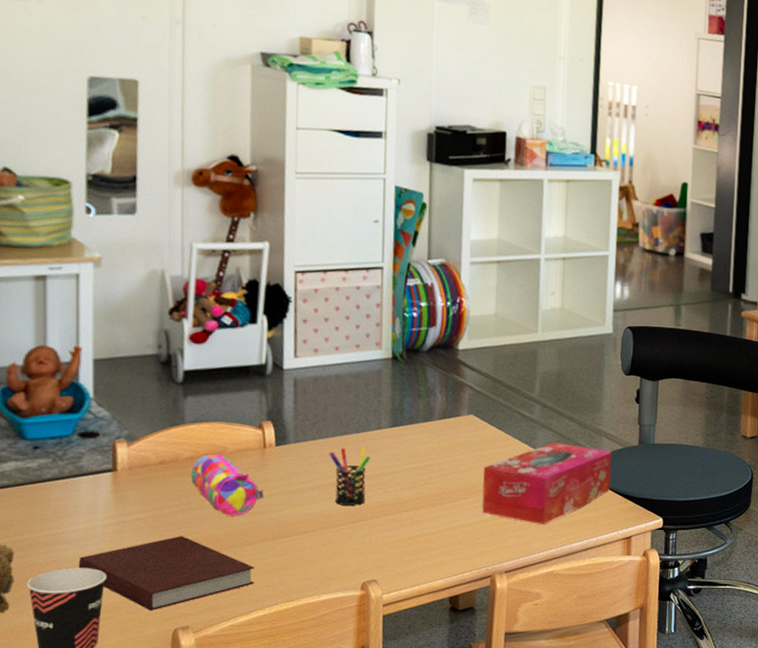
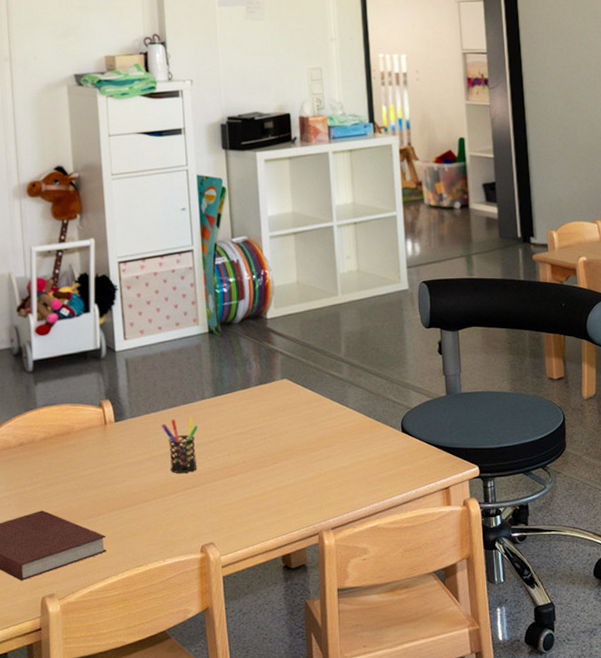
pencil case: present [191,453,264,516] -> none [46,433,108,490]
tissue box: present [482,442,612,524] -> none [301,399,423,480]

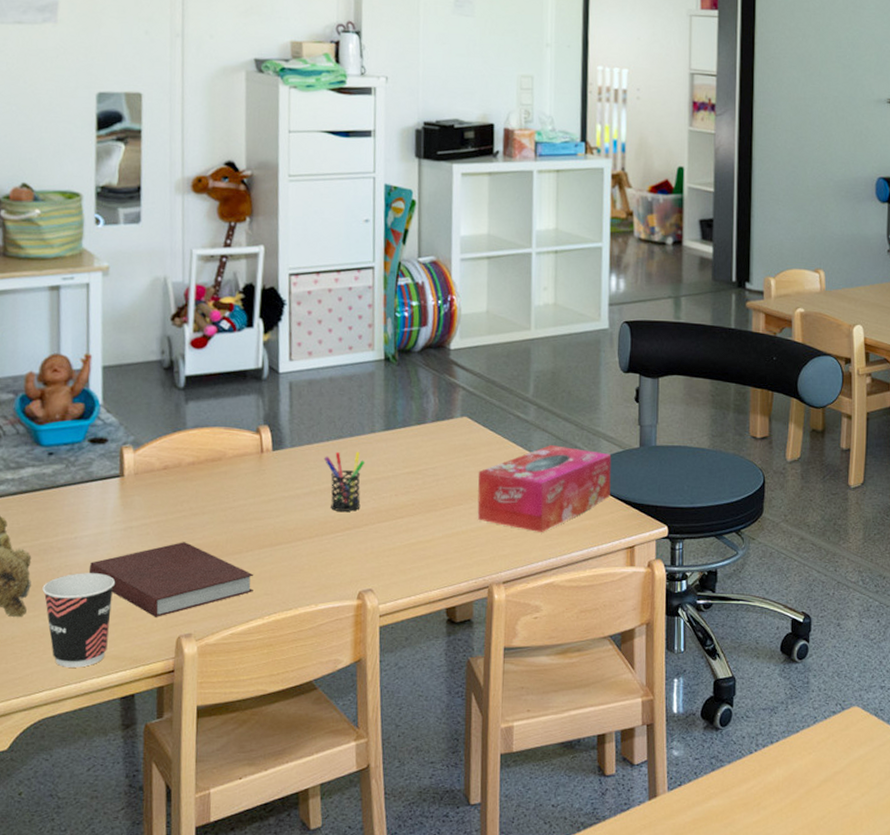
tissue box: none [301,399,423,480] -> present [477,445,612,532]

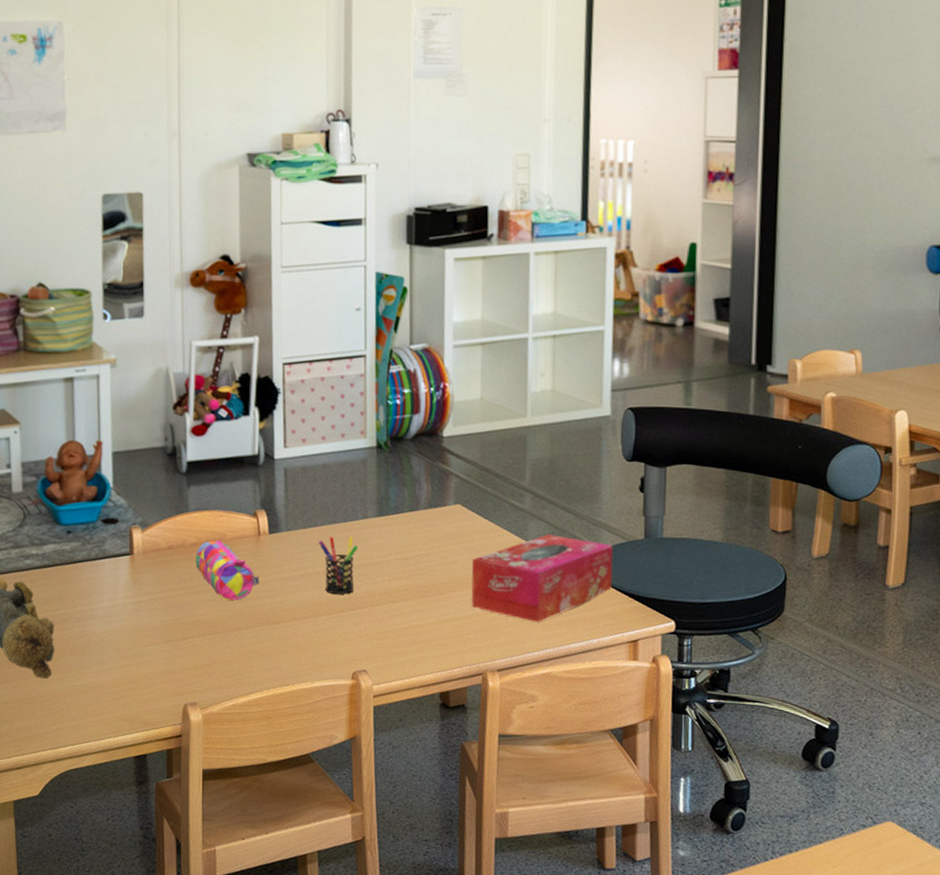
cup: present [42,573,115,668] -> none [64,641,127,727]
notebook: present [89,542,253,617] -> none [104,617,253,686]
pencil case: none [192,459,262,522] -> present [195,540,259,601]

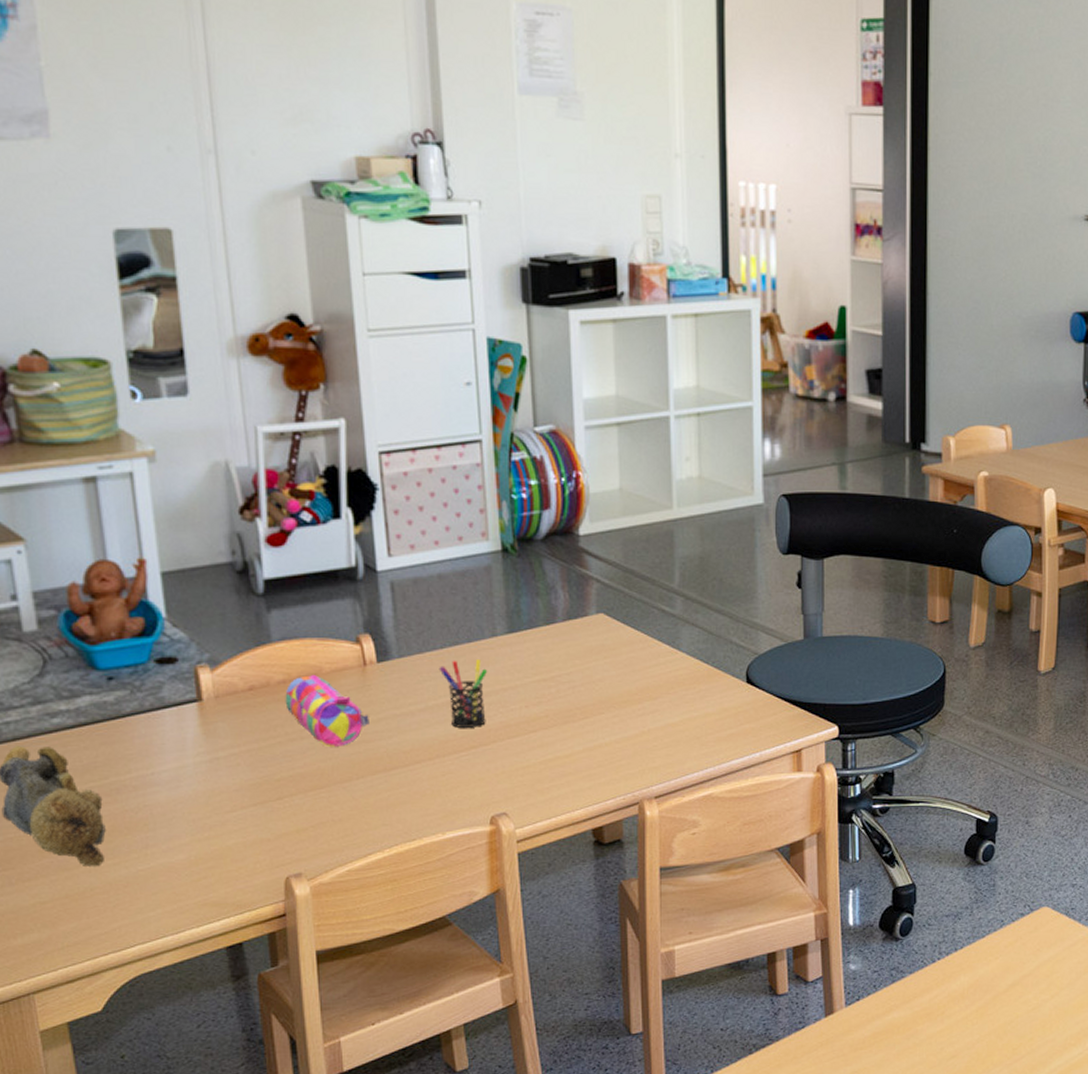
tissue box: present [471,534,614,622] -> none [620,641,772,740]

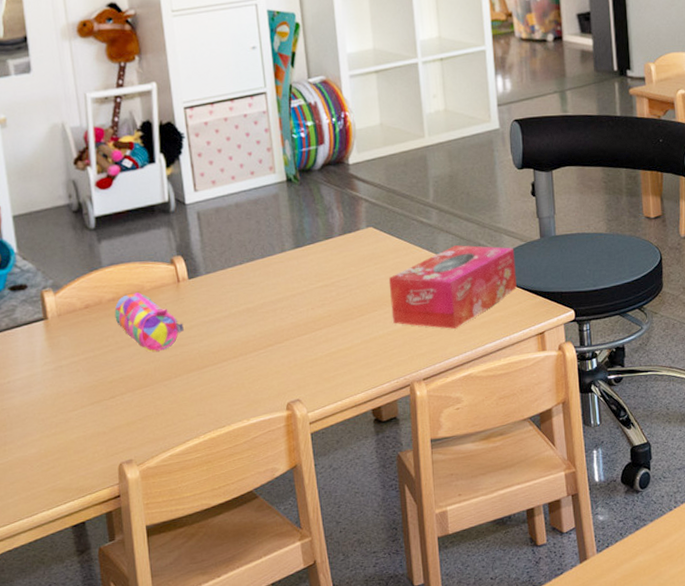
pen holder: present [439,658,488,728] -> none [239,271,280,330]
tissue box: none [620,641,772,740] -> present [388,245,517,329]

